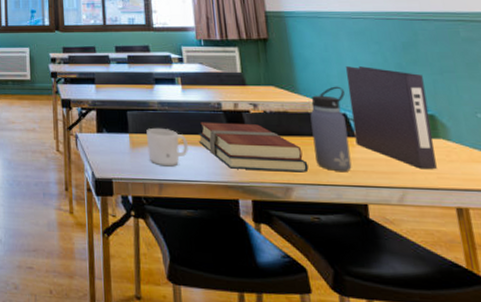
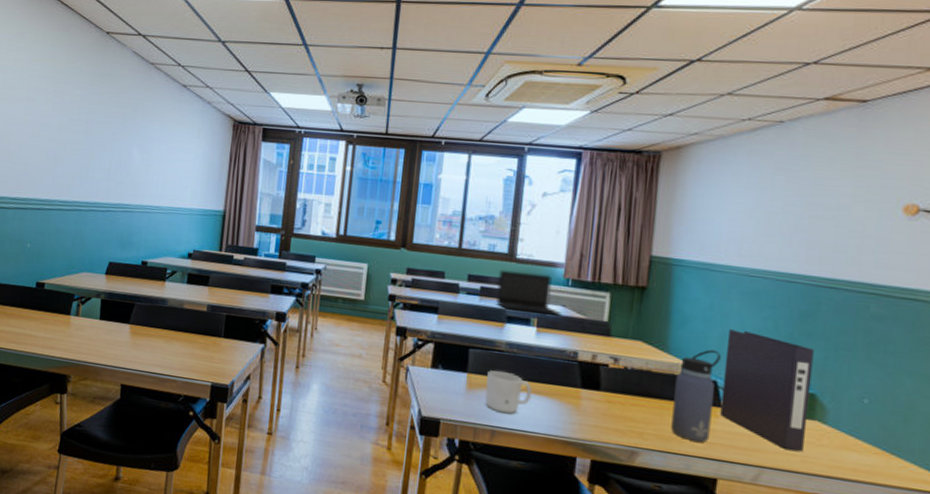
laptop: none [141,38,201,74] -> present [496,269,562,317]
books: present [197,122,309,173] -> none [543,370,661,438]

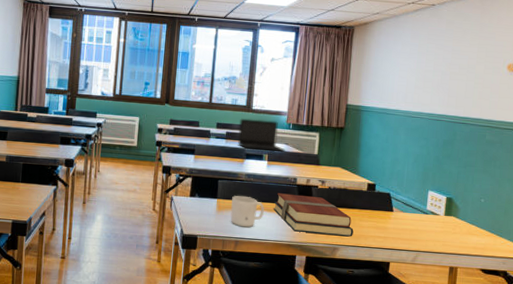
books: none [543,370,661,438] -> present [273,193,354,237]
water bottle: present [671,349,721,443] -> none [360,171,393,237]
binder: present [720,329,814,451] -> none [392,156,452,238]

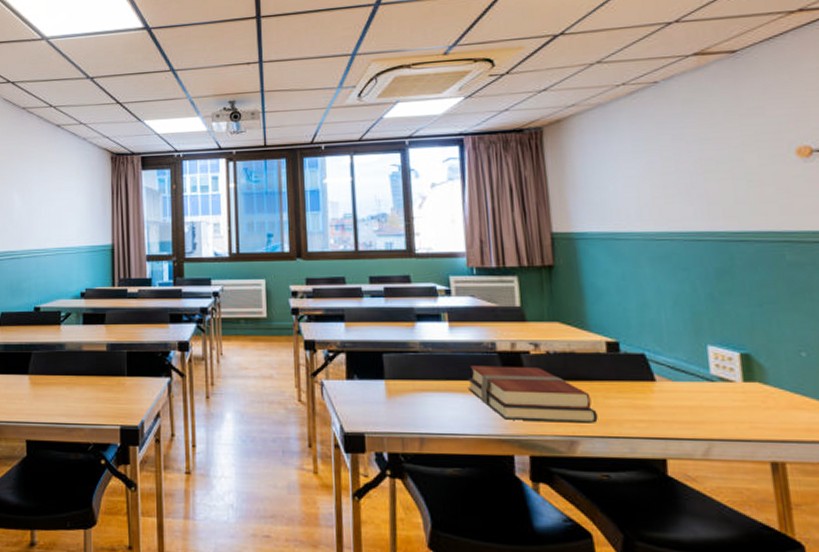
mug: present [230,195,264,228] -> none [405,372,455,418]
laptop: present [238,118,285,153] -> none [400,266,472,309]

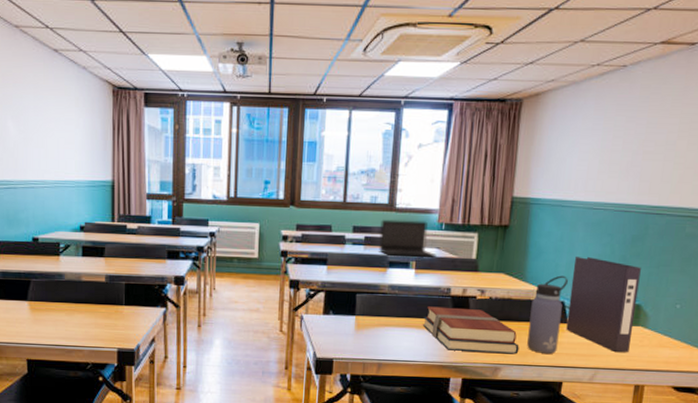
laptop: none [400,266,472,309] -> present [379,219,437,259]
water bottle: none [601,321,650,421] -> present [527,275,568,354]
binder: none [646,298,750,417] -> present [566,257,641,352]

